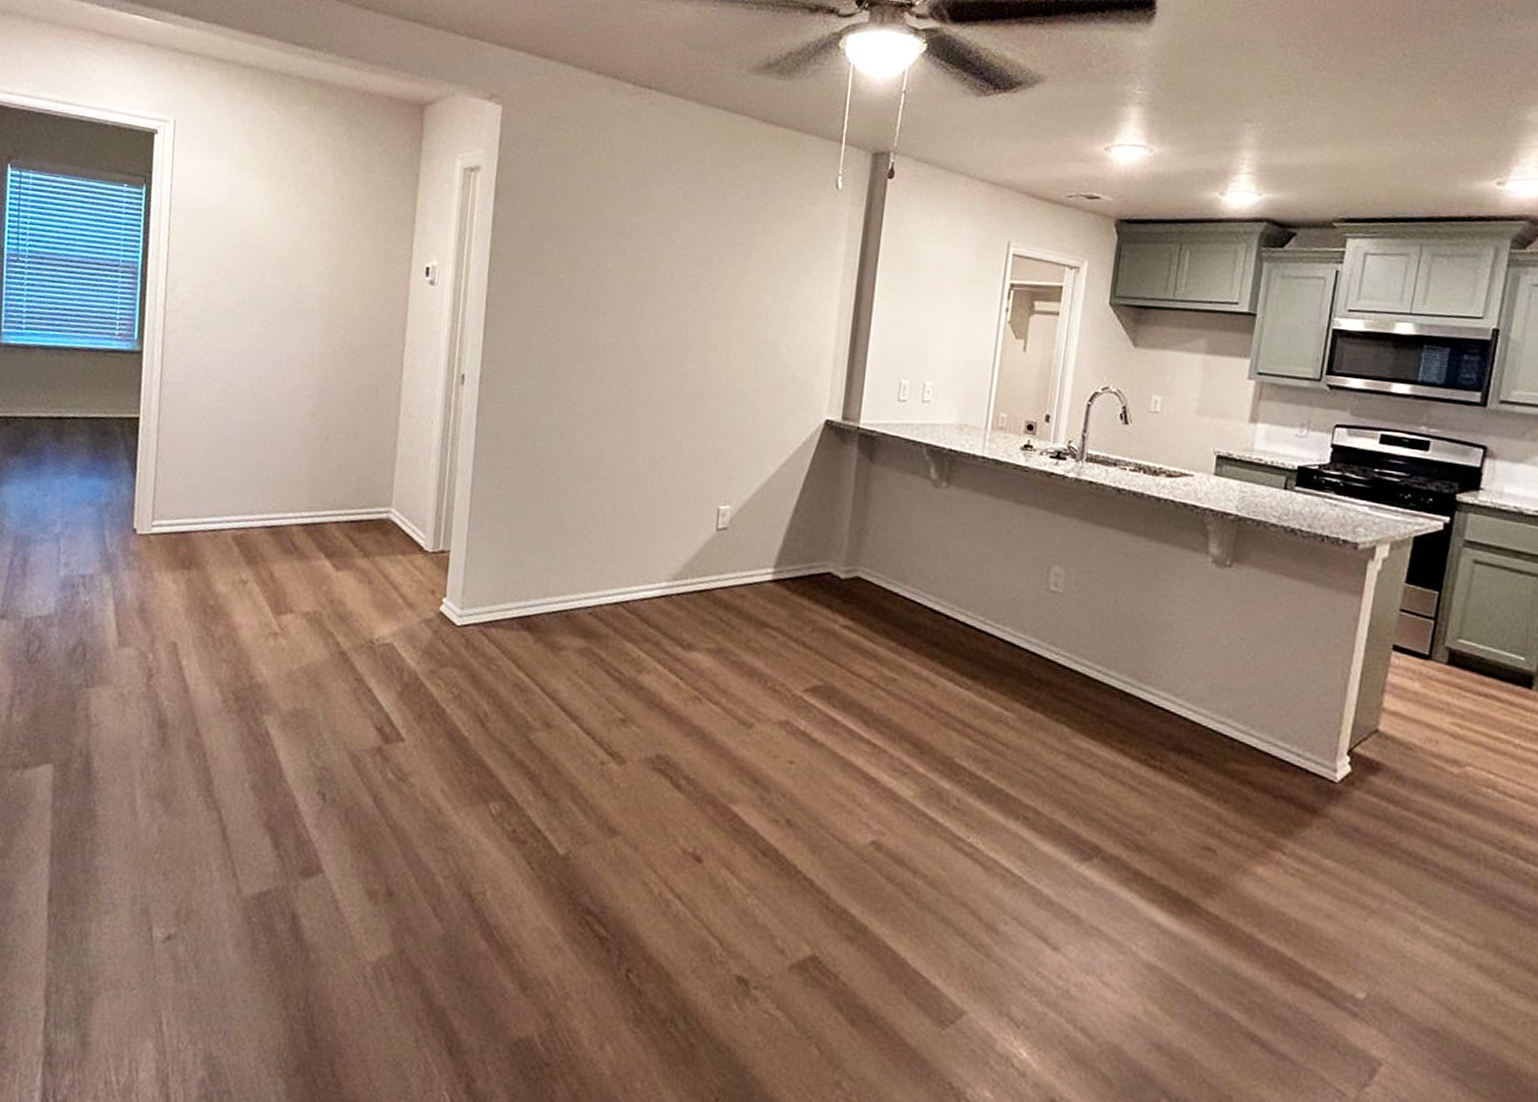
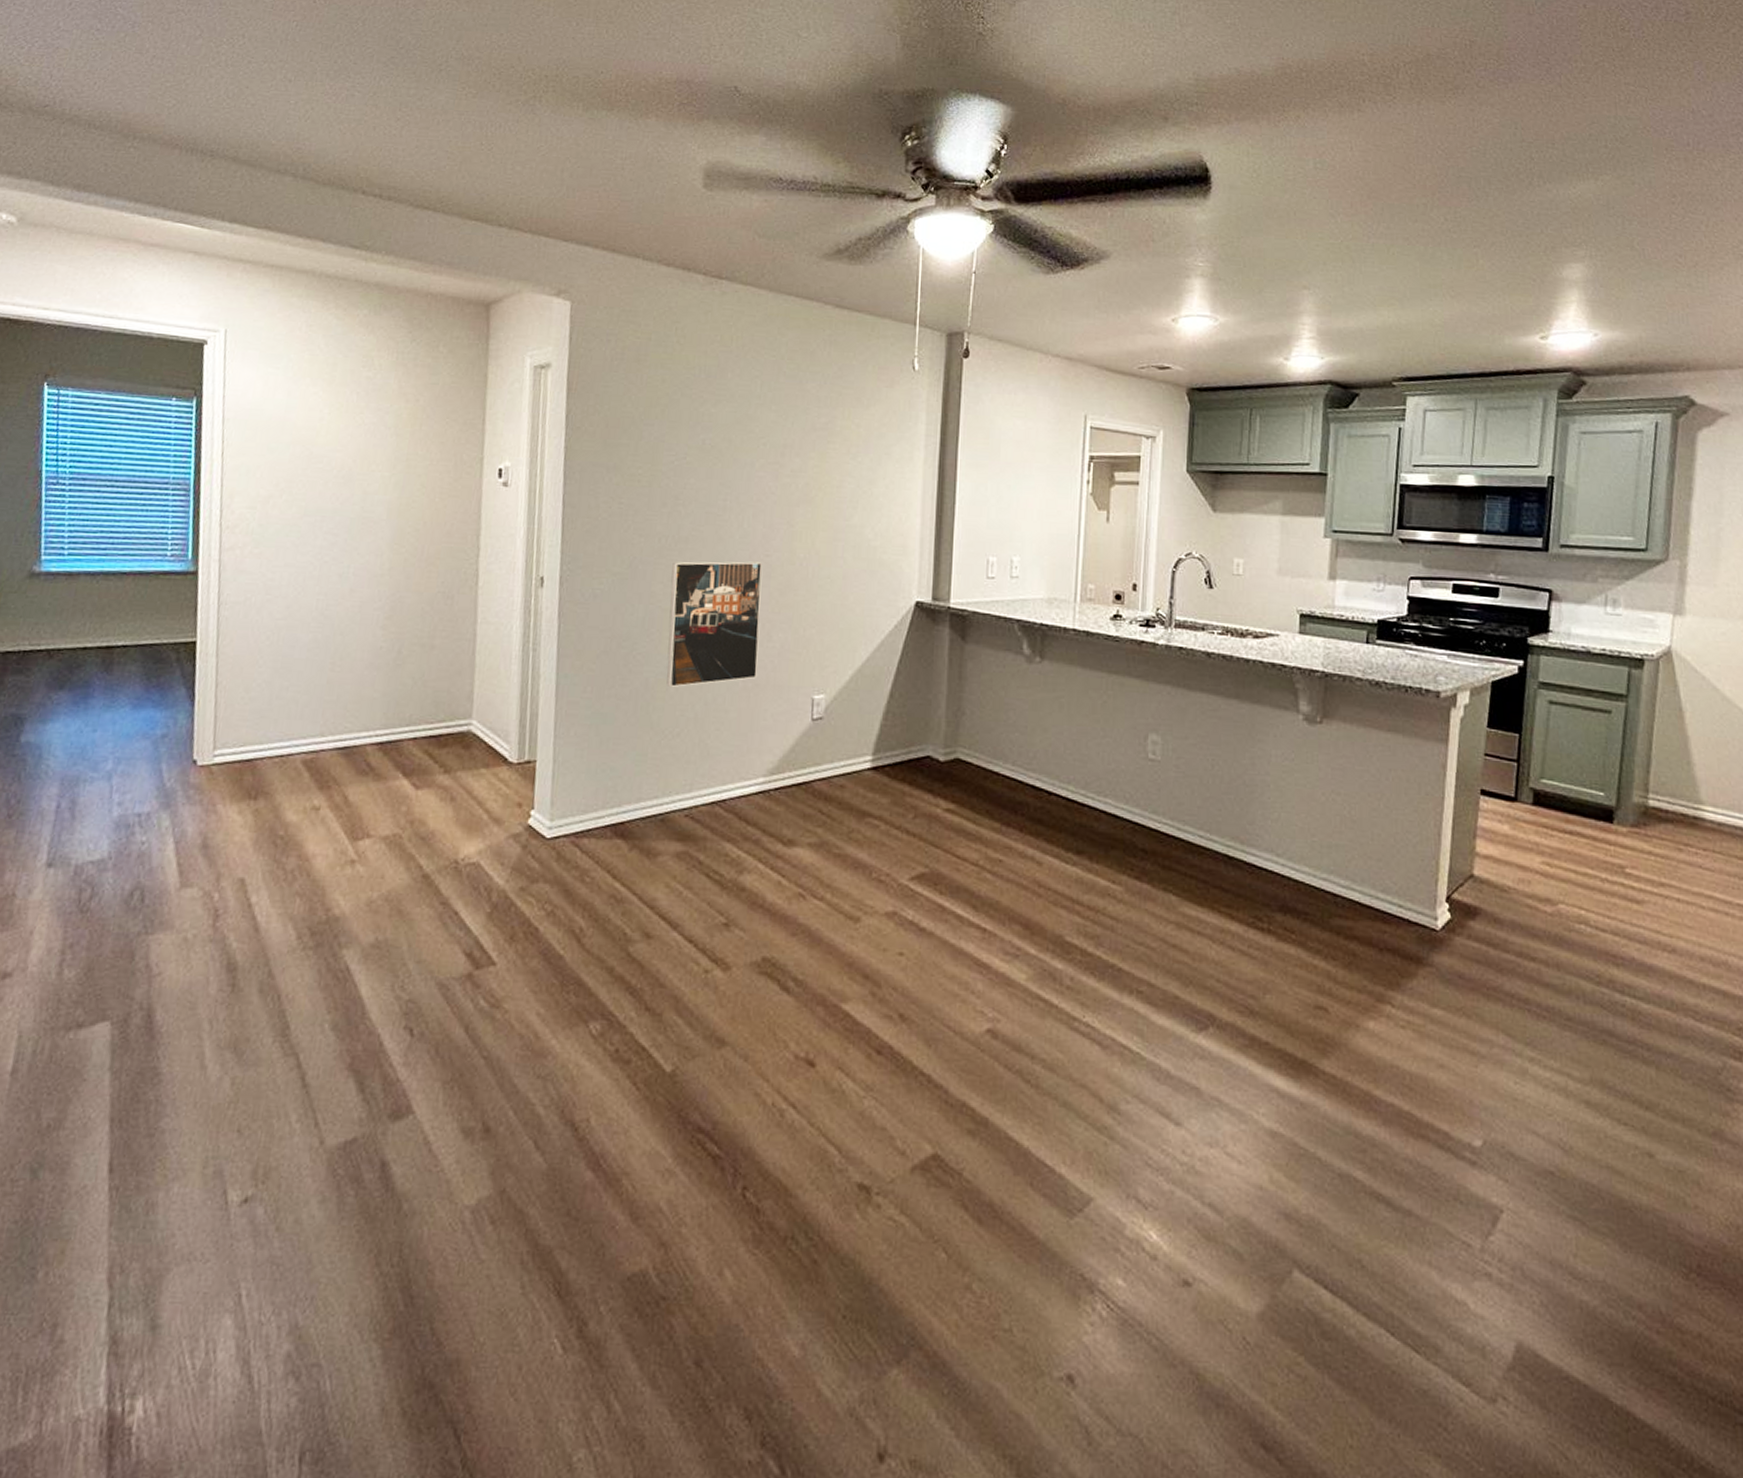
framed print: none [577,367,677,490] -> present [666,561,763,688]

